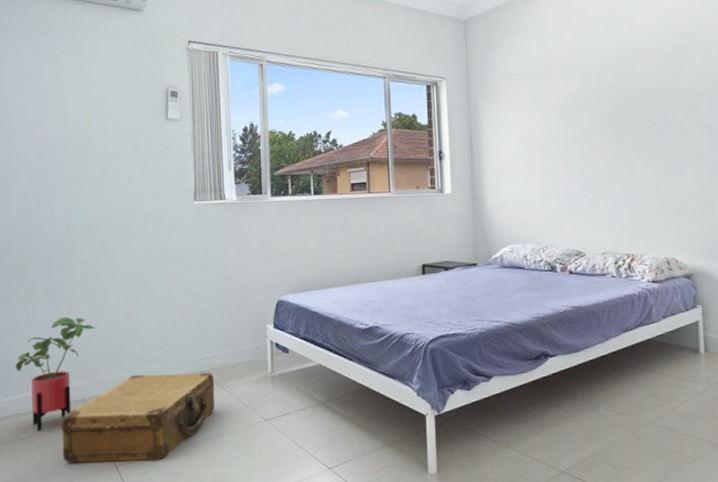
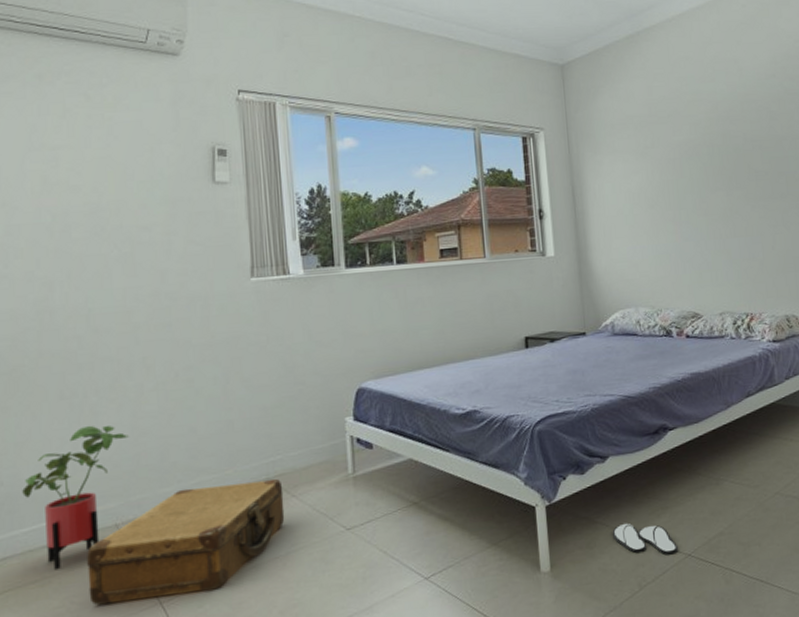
slippers: none [493,437,553,470] -> present [612,523,678,555]

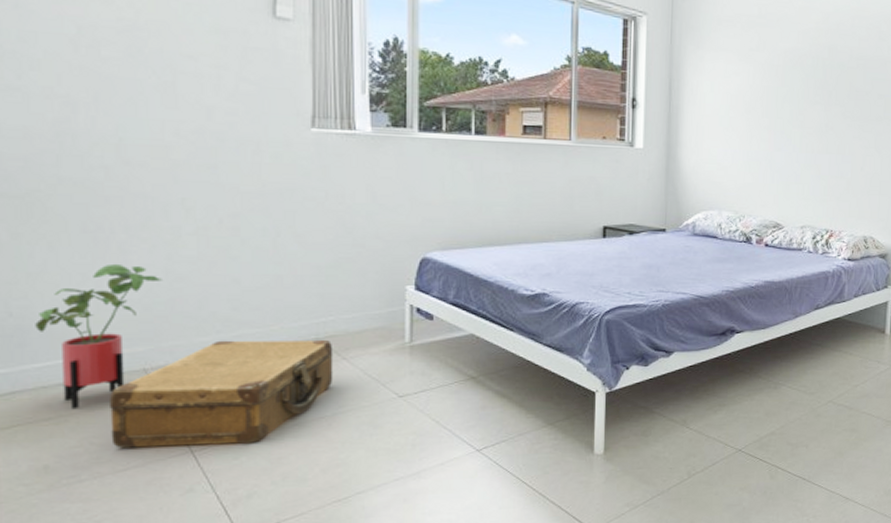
slippers: present [612,523,678,555] -> none [668,415,729,449]

